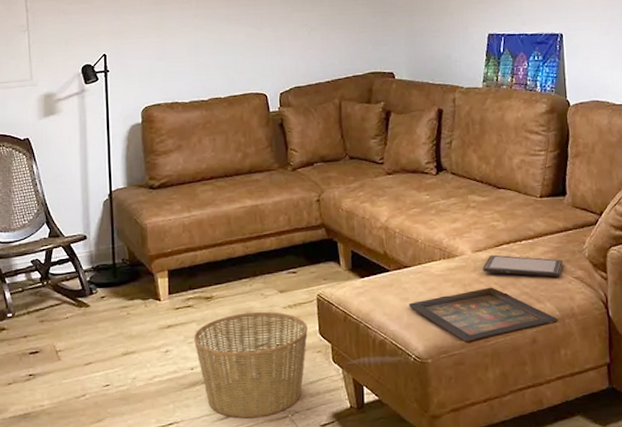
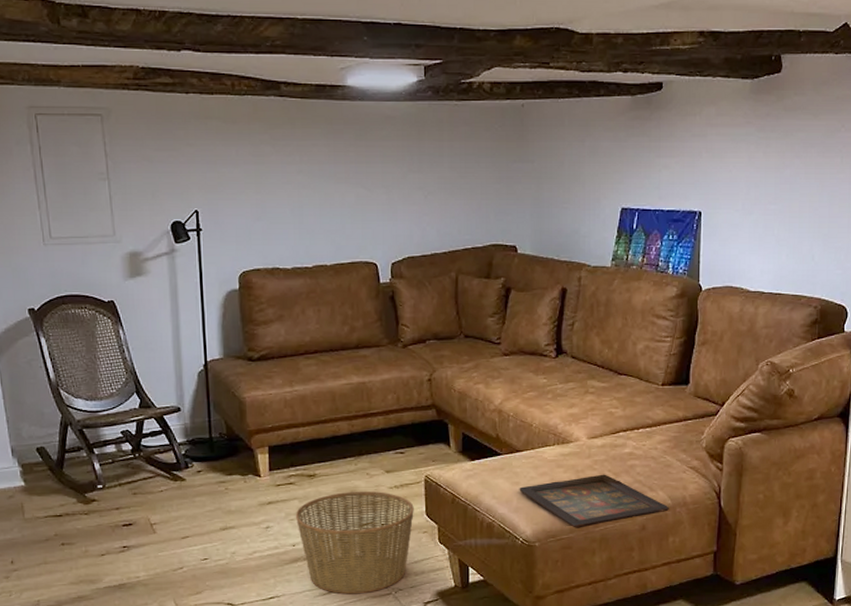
tablet: present [483,254,563,278] -> none [597,442,680,467]

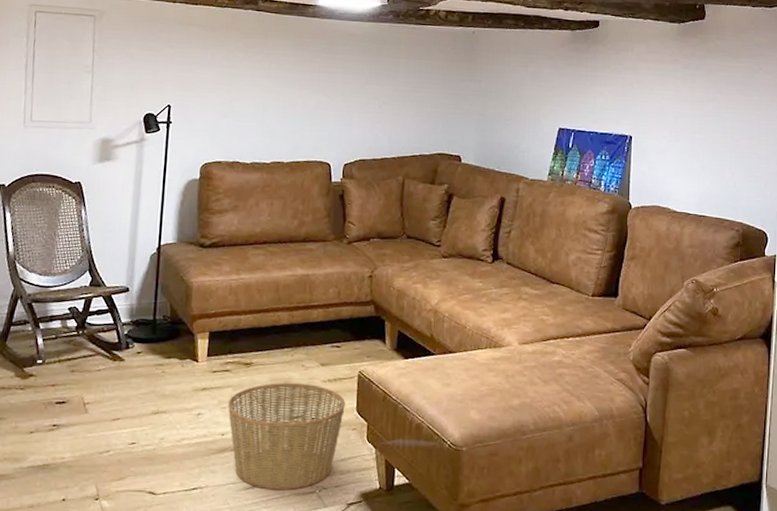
icon panel: present [519,474,669,528] -> none [449,380,596,435]

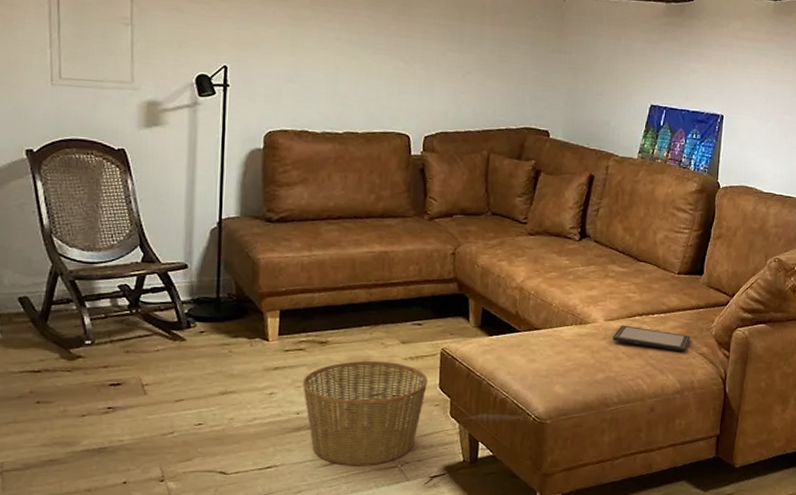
tablet: none [527,348,608,377] -> present [612,325,691,352]

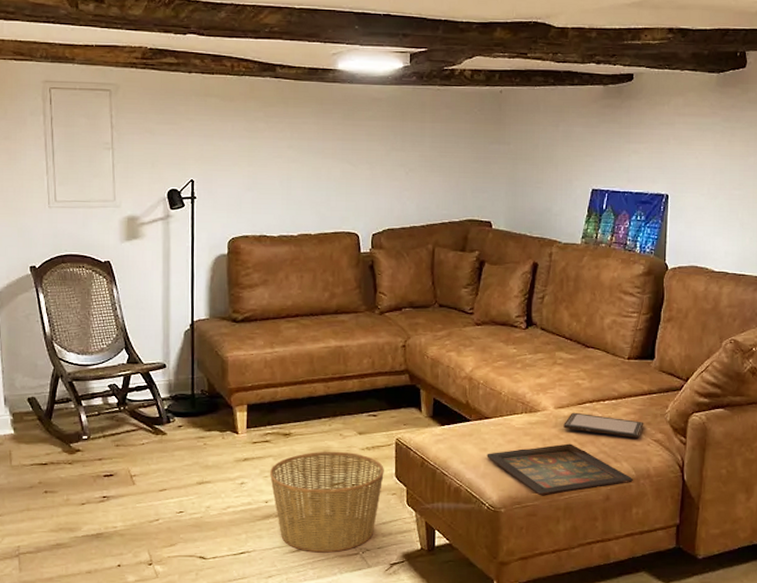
icon panel: none [534,356,678,408] -> present [486,443,633,496]

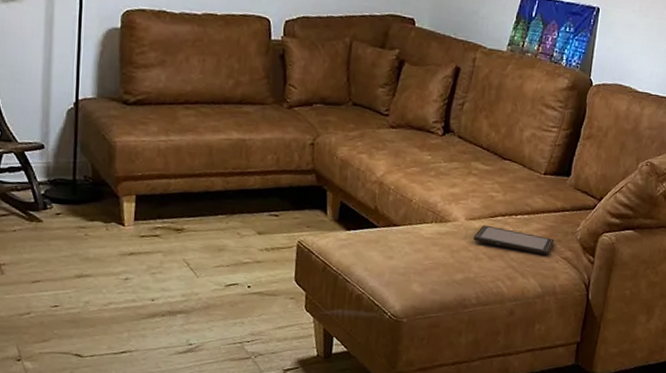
basket: present [269,451,384,553] -> none [157,249,283,356]
icon panel: present [486,443,633,496] -> none [392,256,539,308]

